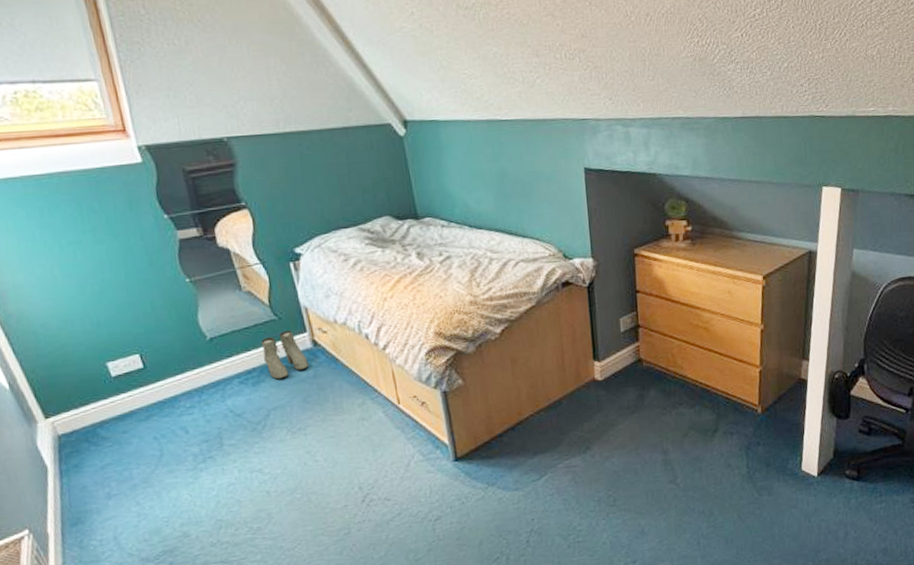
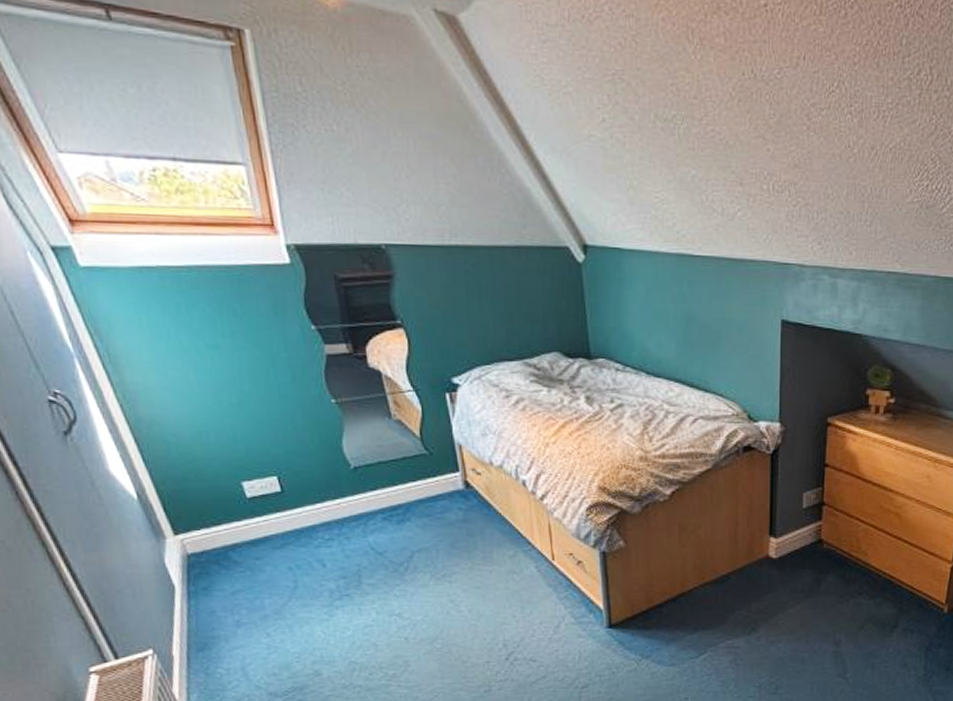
boots: present [261,330,309,380] -> none [409,467,459,520]

